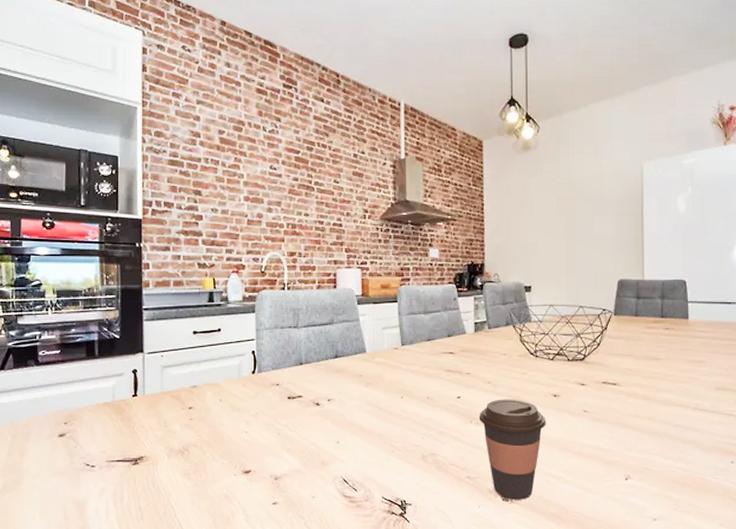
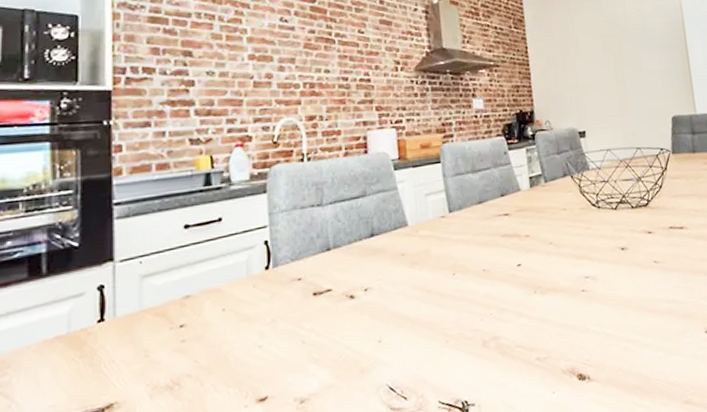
coffee cup: present [479,399,546,500] -> none [543,258,617,378]

